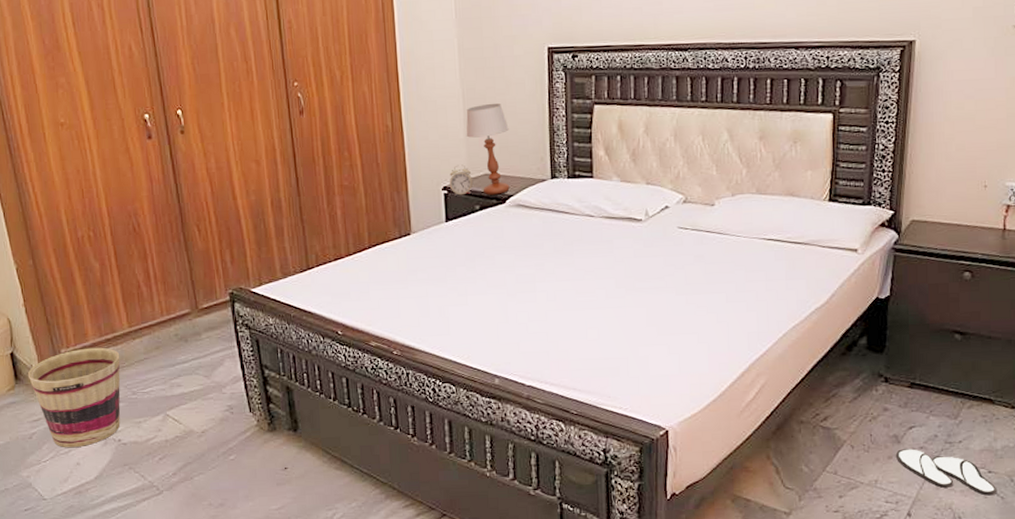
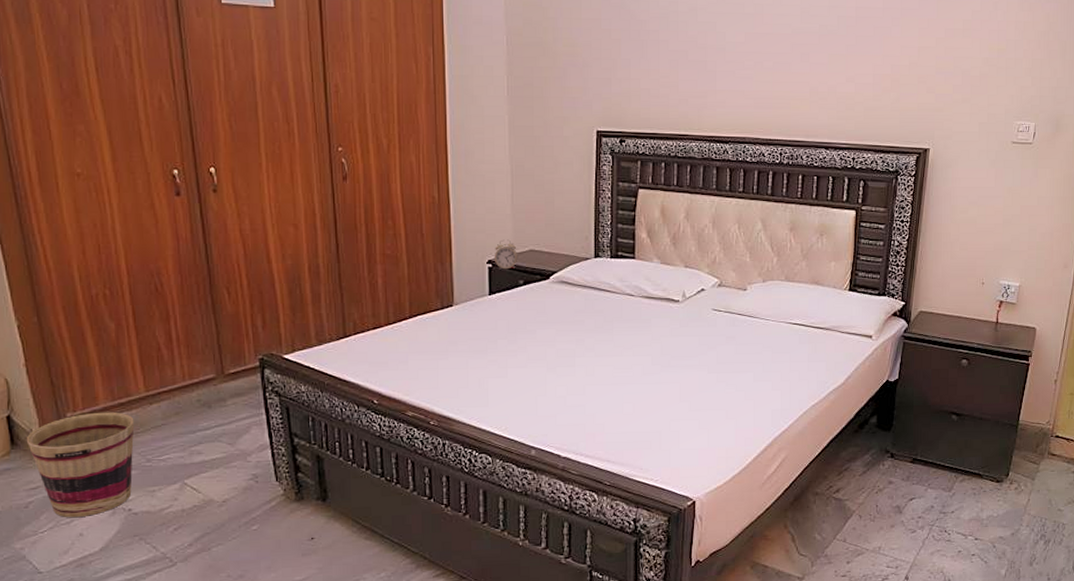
table lamp: present [466,103,510,195] -> none [513,181,556,271]
slippers: present [896,449,998,496] -> none [898,518,982,560]

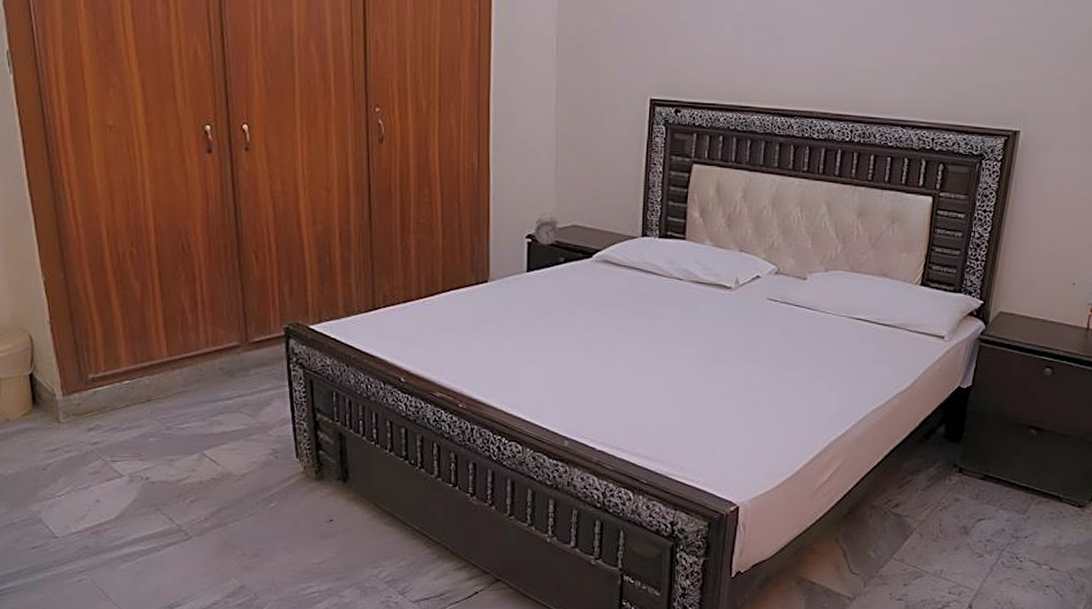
basket: present [26,412,135,518] -> none [47,375,156,483]

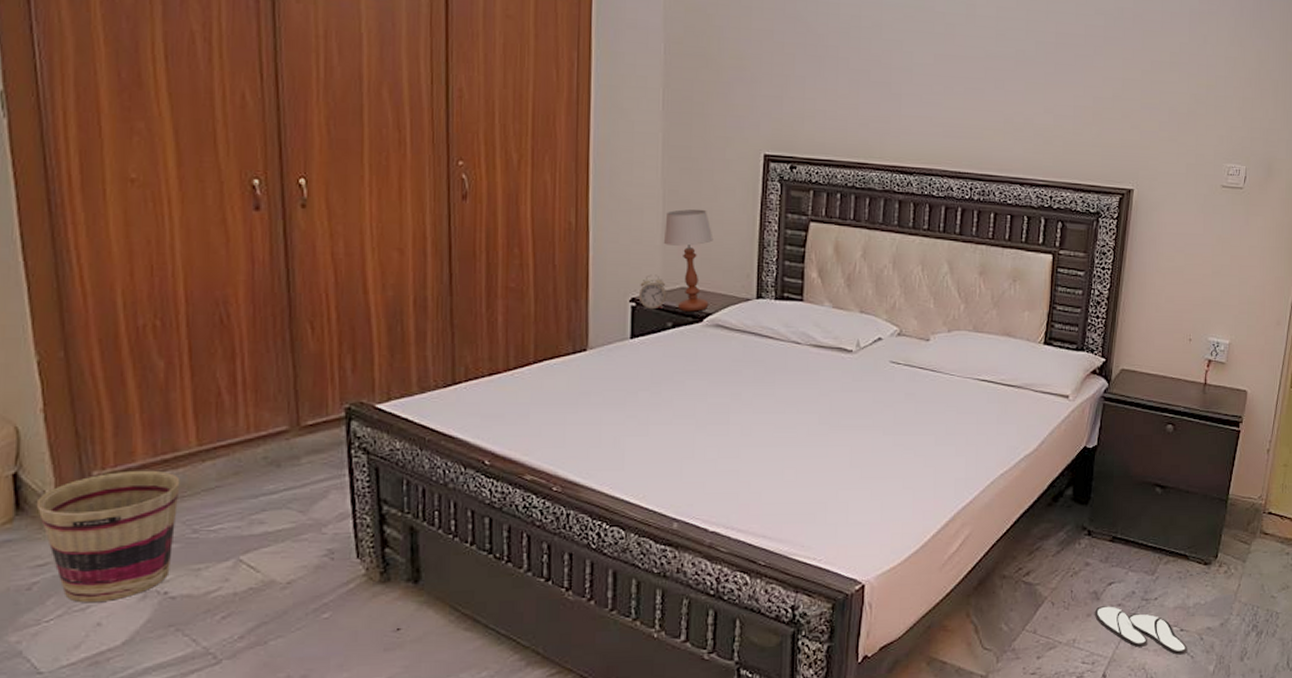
basket: none [47,375,156,483] -> present [36,470,180,603]
table lamp: none [556,151,602,248] -> present [663,209,713,312]
slippers: none [963,541,1057,592] -> present [1095,606,1188,655]

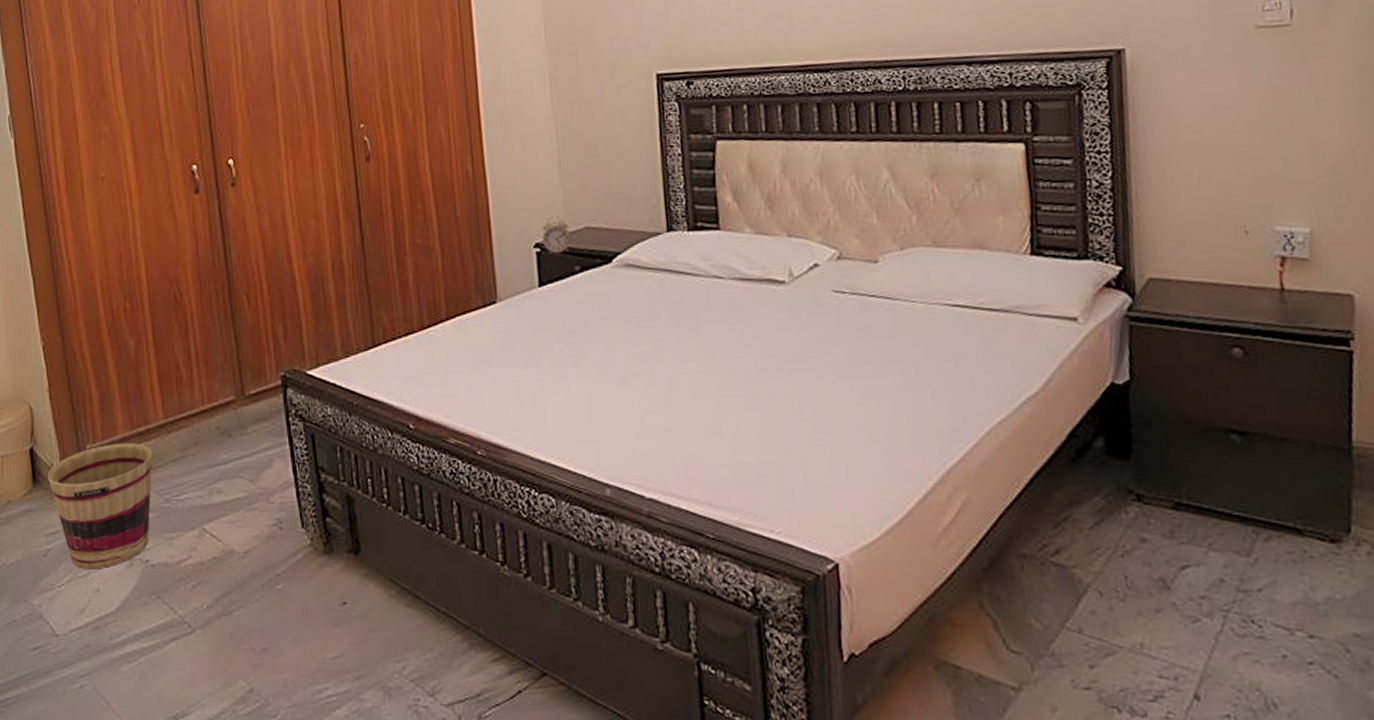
table lamp: present [663,209,713,312] -> none [560,141,616,253]
slippers: present [1095,606,1188,655] -> none [1166,598,1328,673]

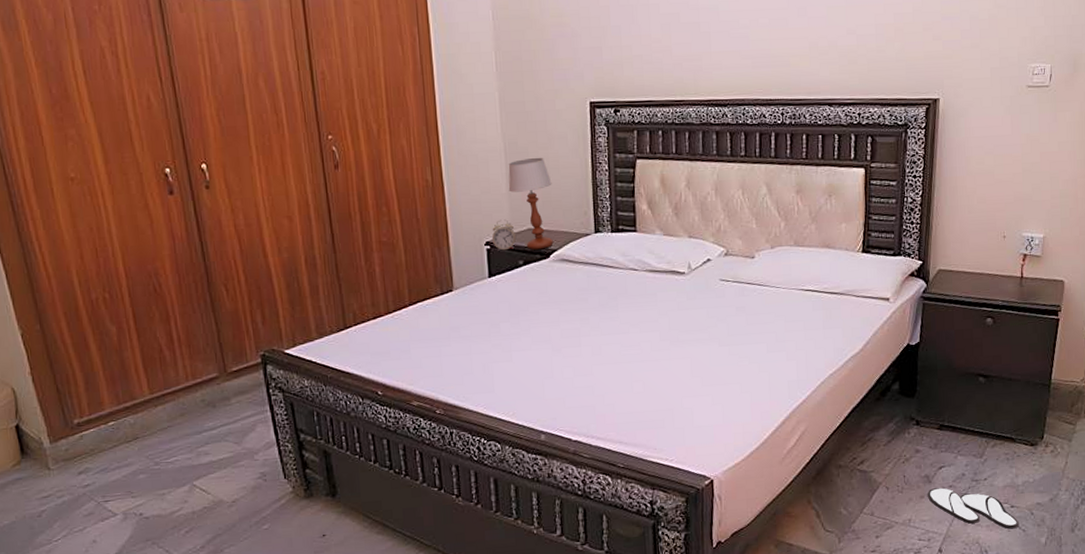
basket: present [47,442,153,570] -> none [35,416,142,525]
table lamp: none [560,141,616,253] -> present [508,157,553,250]
slippers: none [1166,598,1328,673] -> present [928,488,1020,529]

